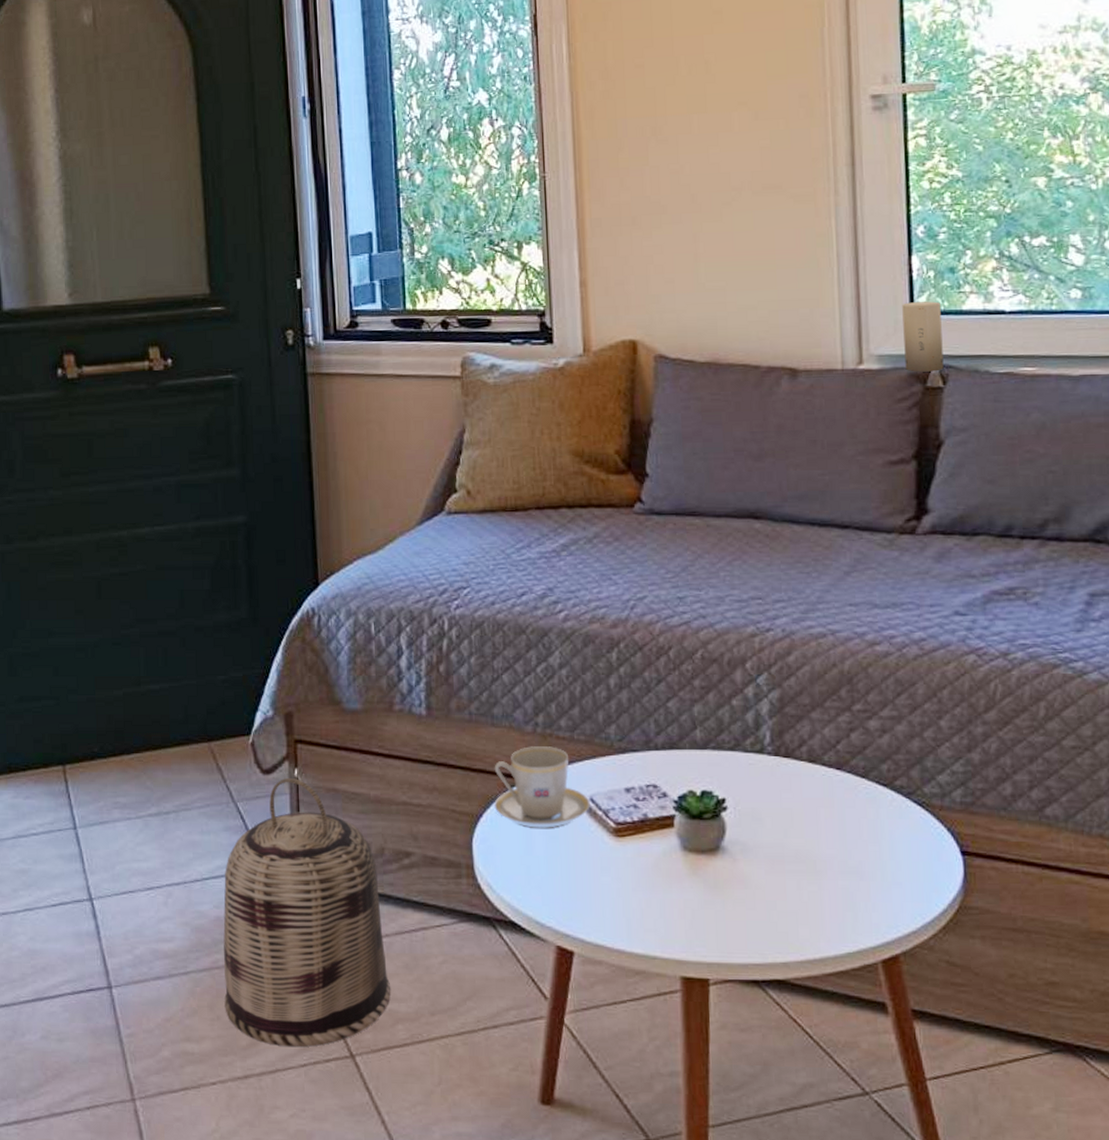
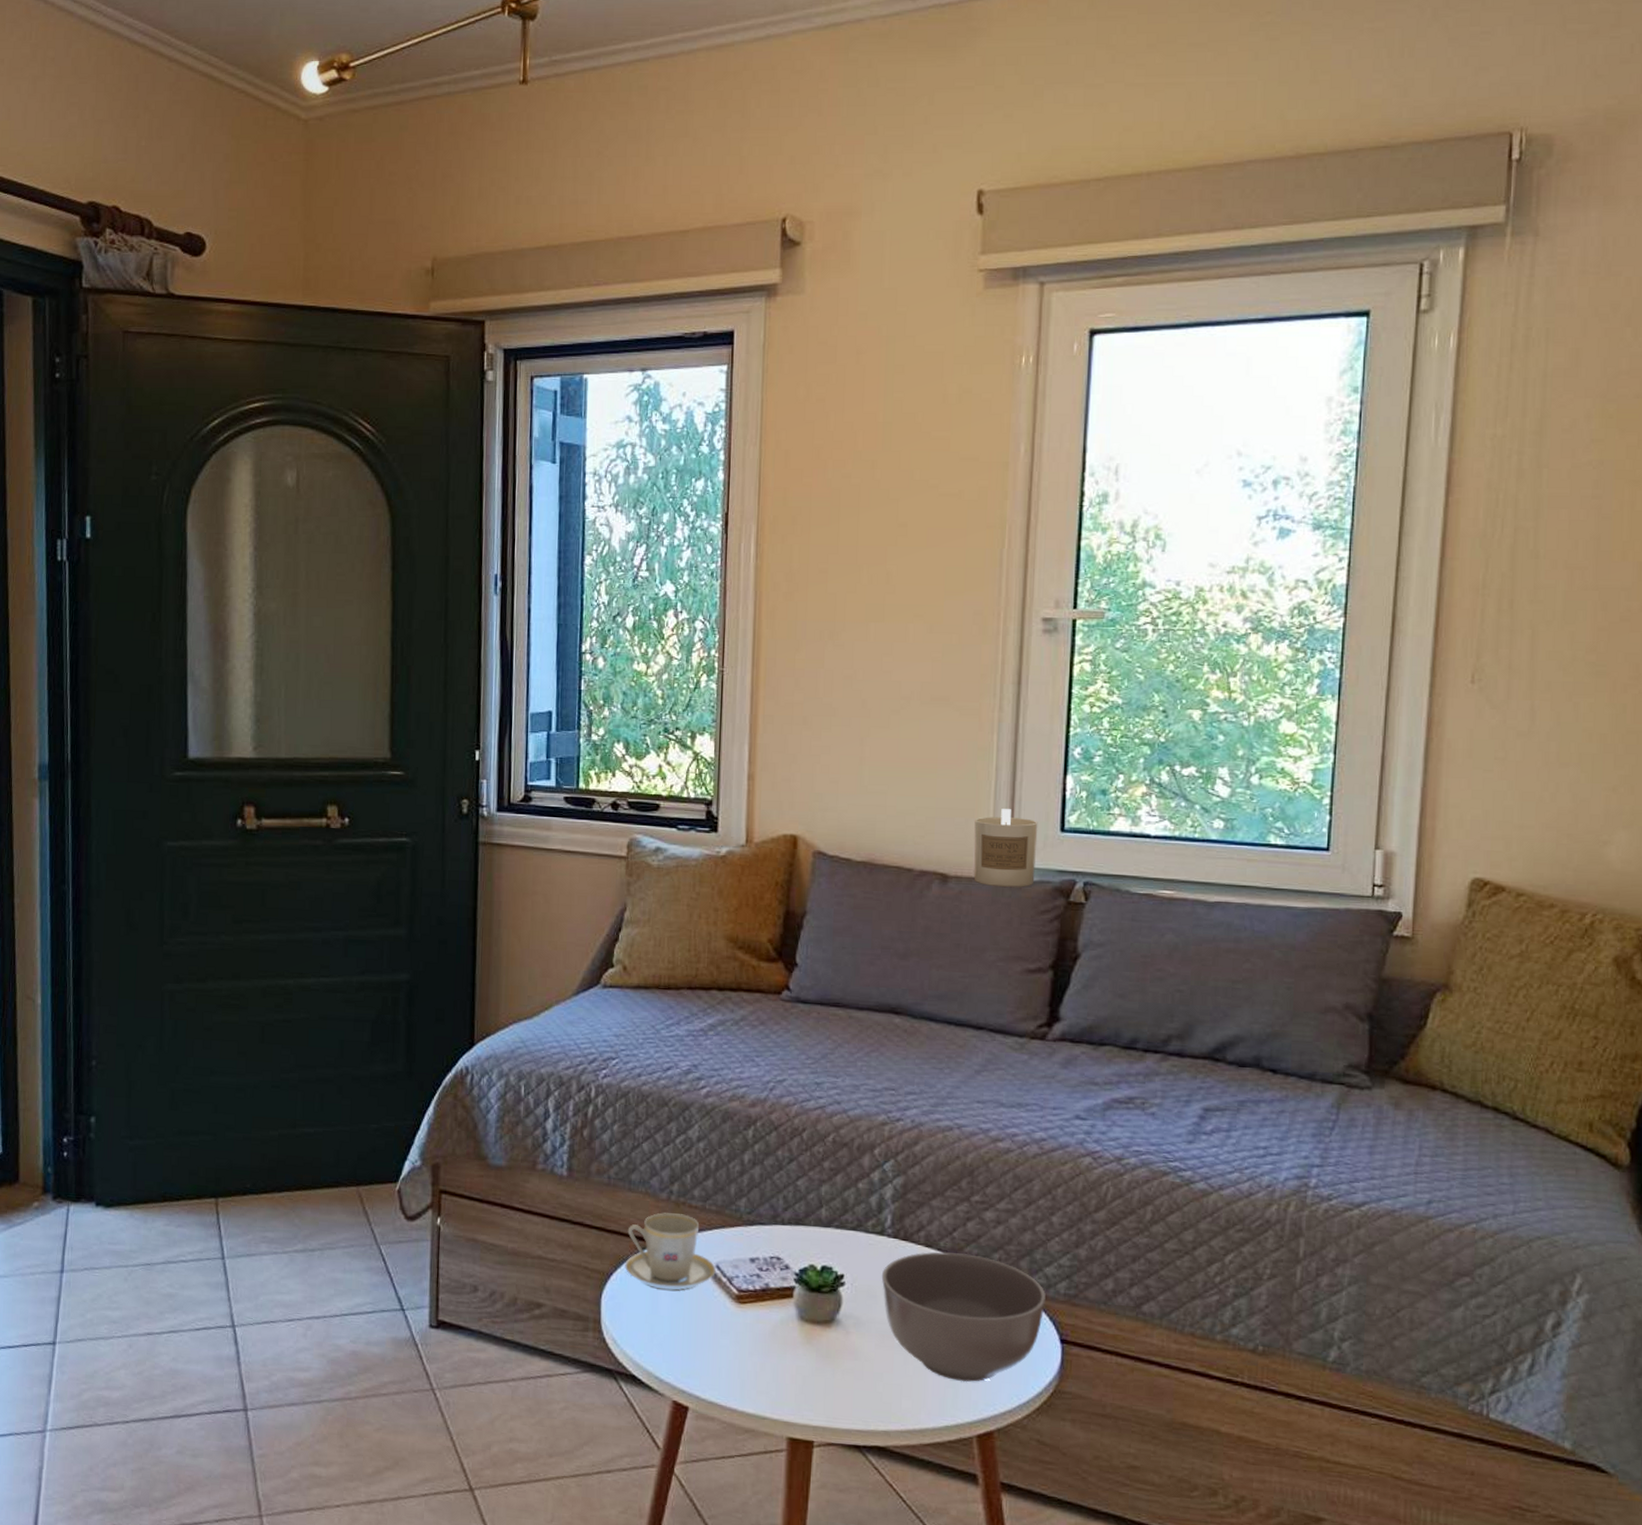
basket: present [223,777,391,1048] -> none [354,1225,513,1478]
bowl: none [765,766,942,905] -> present [881,1251,1047,1382]
candle: none [820,295,888,378] -> present [973,809,1038,888]
candle: present [902,301,944,372] -> none [1051,819,1090,888]

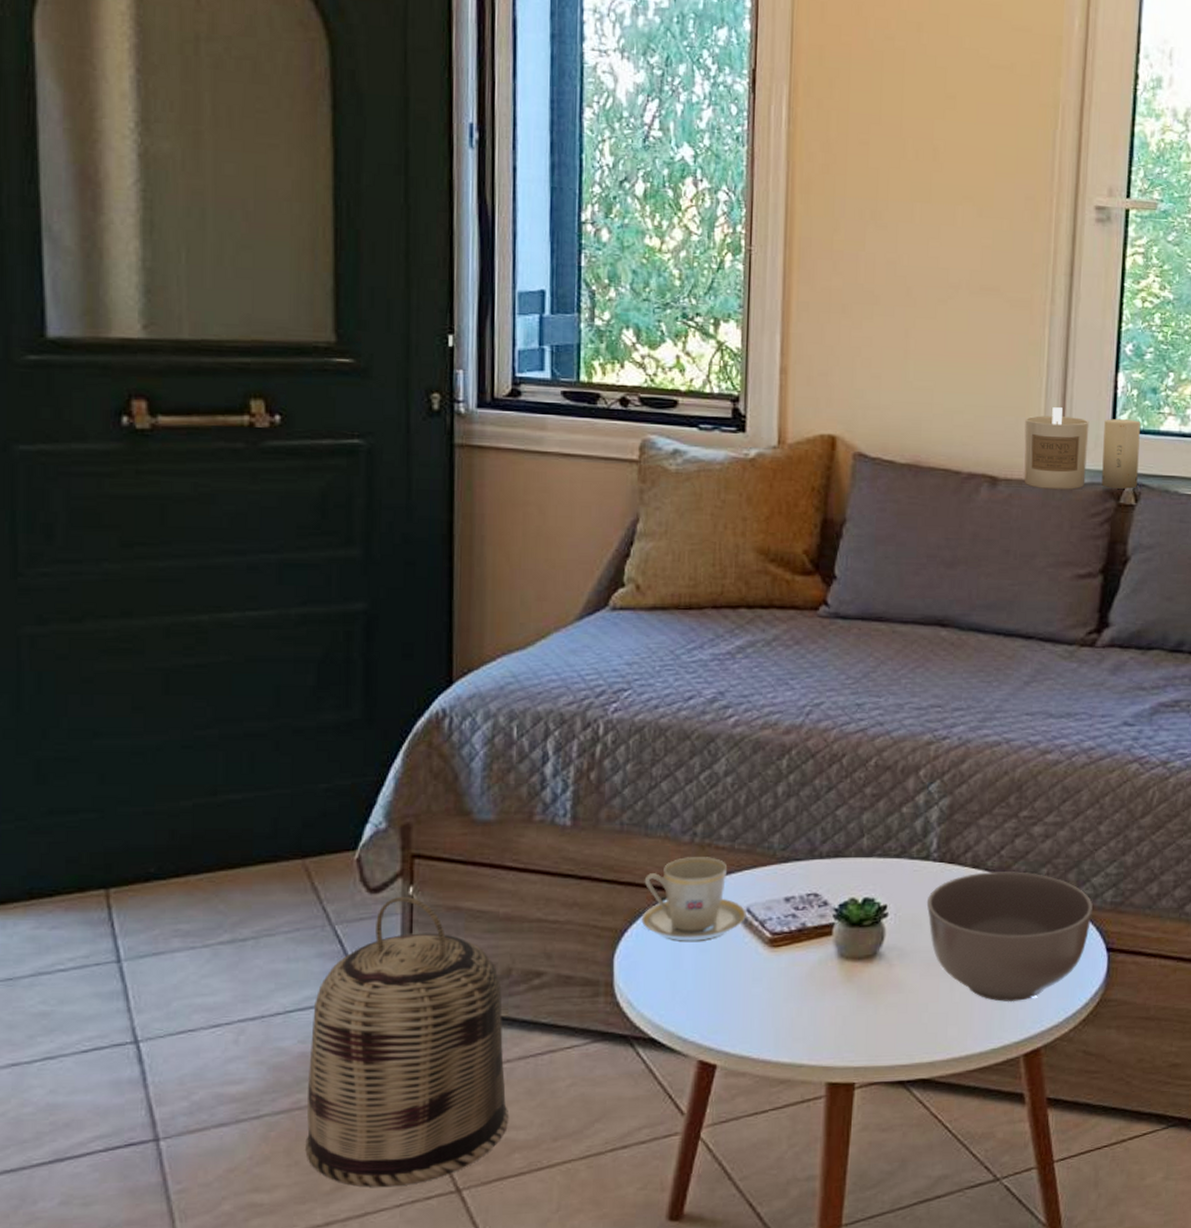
basket: none [354,1225,513,1478] -> present [305,896,510,1188]
candle: none [1051,819,1090,888] -> present [1101,419,1140,489]

